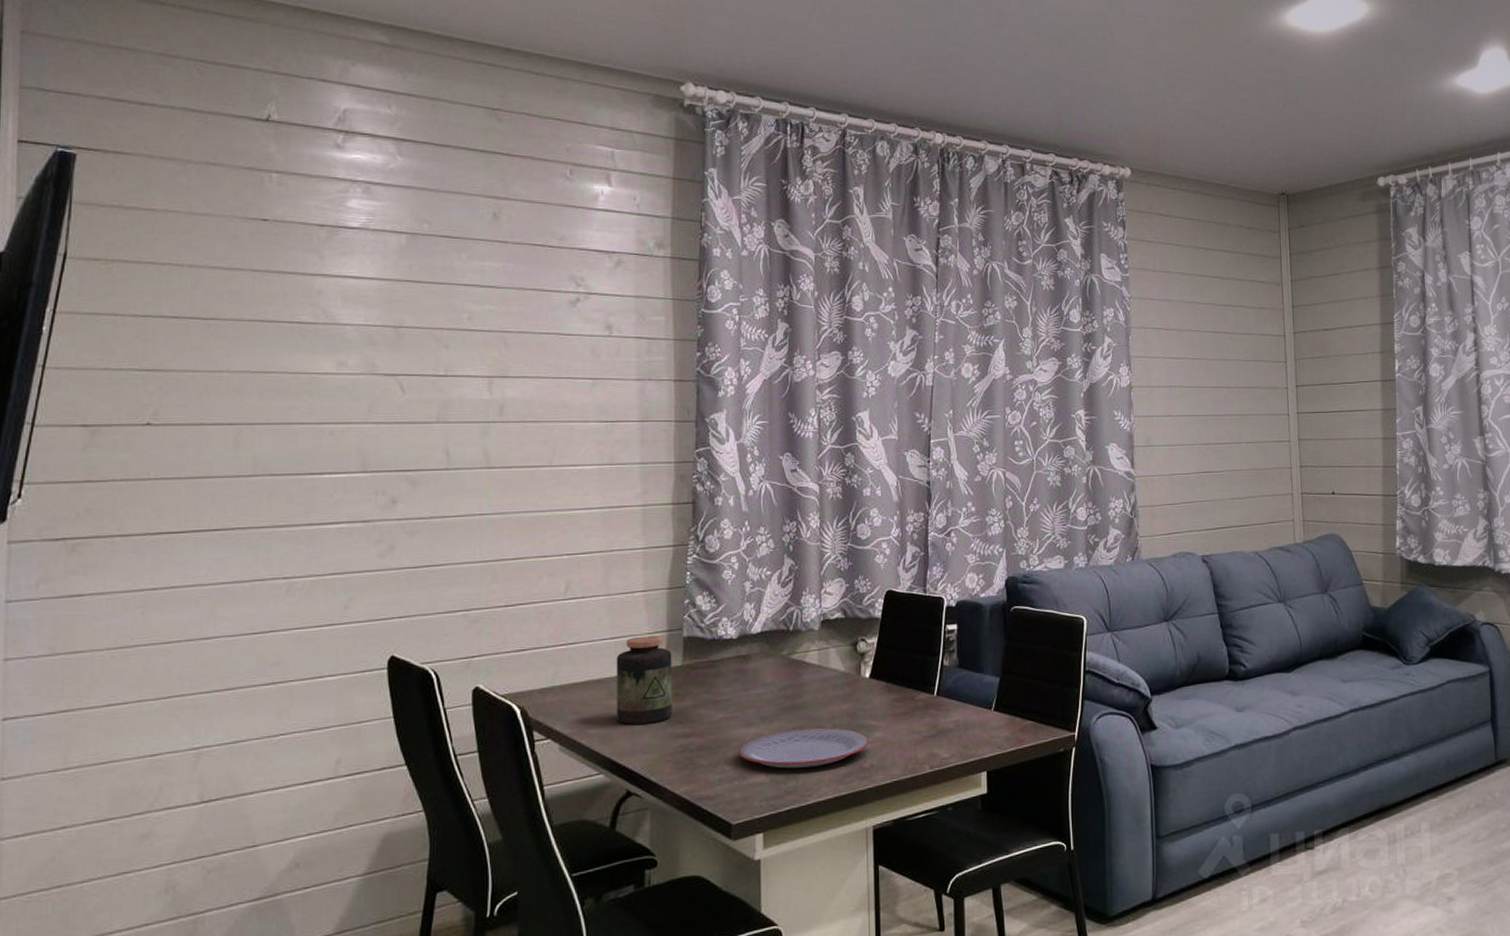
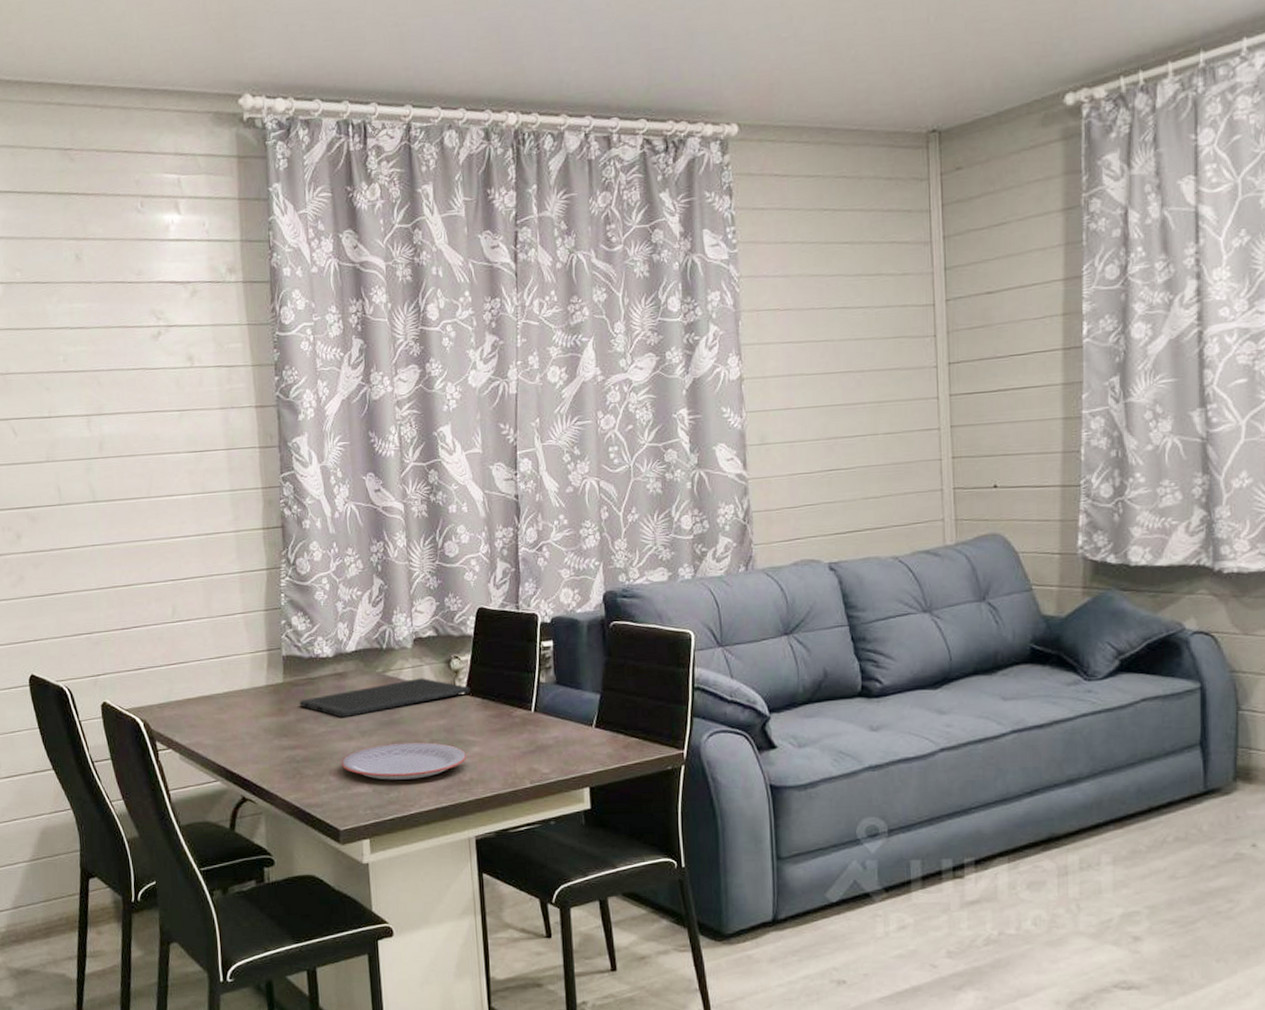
jar: present [616,635,672,725] -> none [222,654,278,737]
cutting board: none [697,661,875,703] -> present [299,678,470,718]

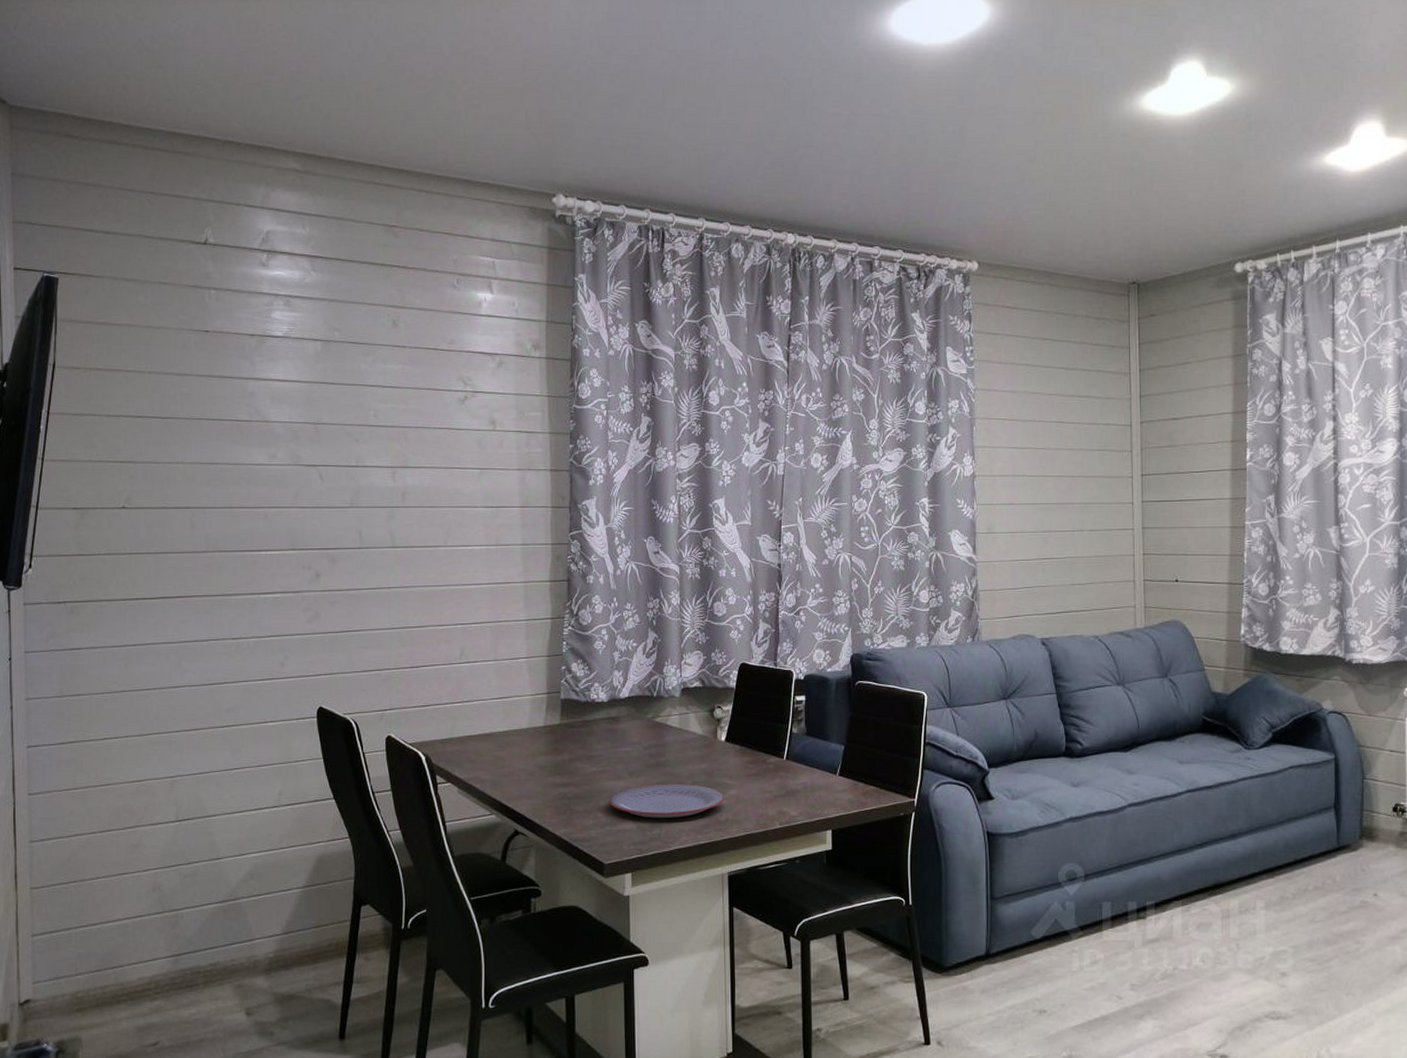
cutting board: present [299,678,470,718] -> none [573,725,730,759]

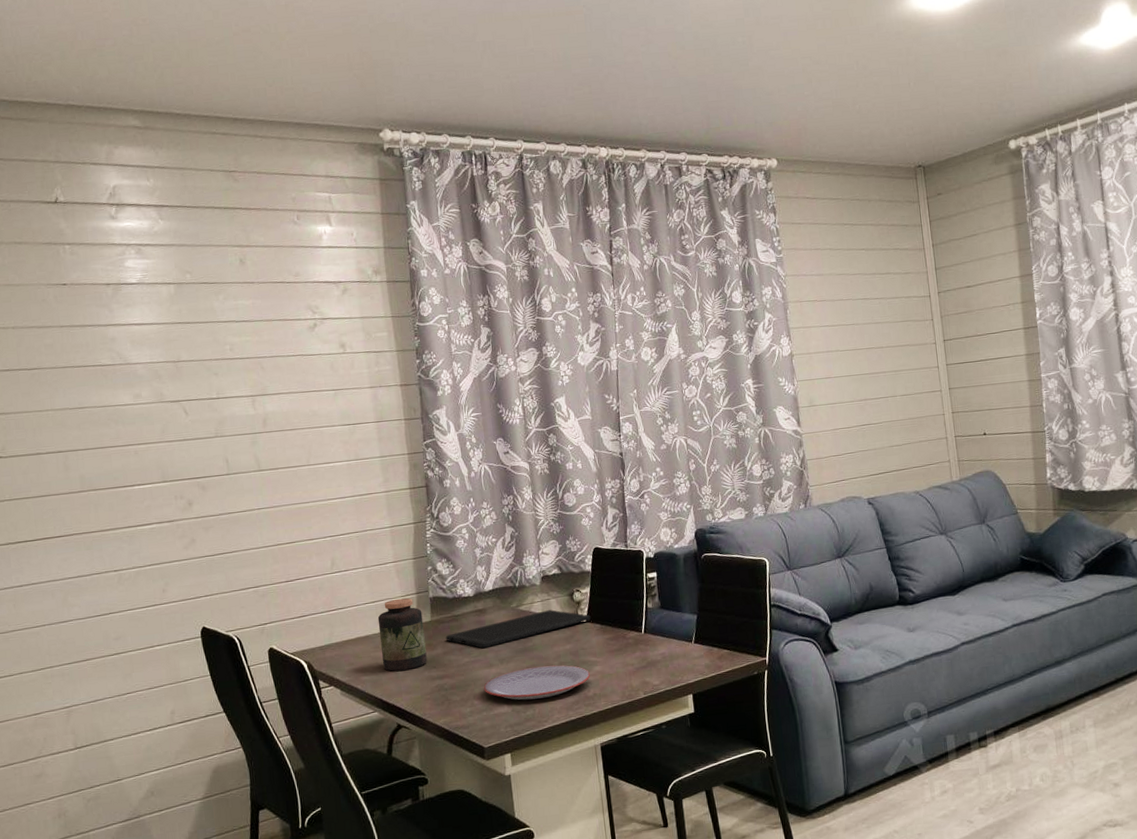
jar: none [504,697,552,773] -> present [377,597,427,671]
cutting board: none [573,725,730,759] -> present [445,609,591,649]

